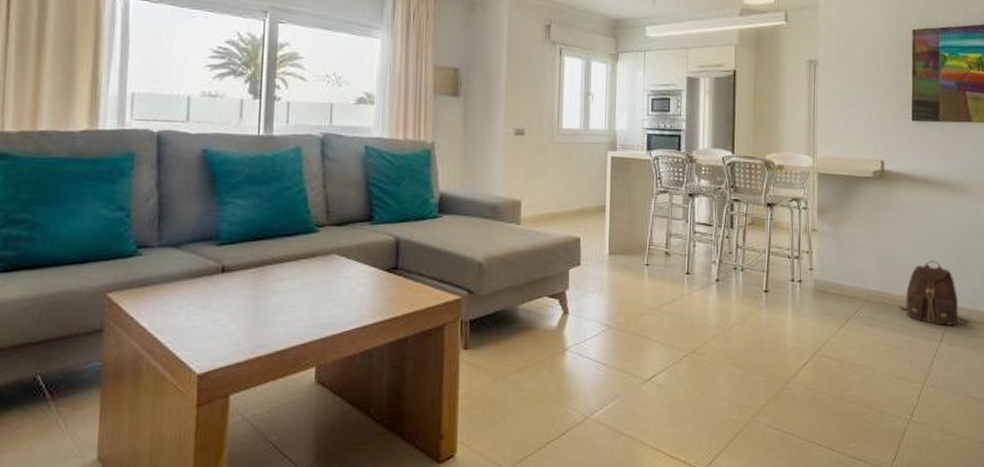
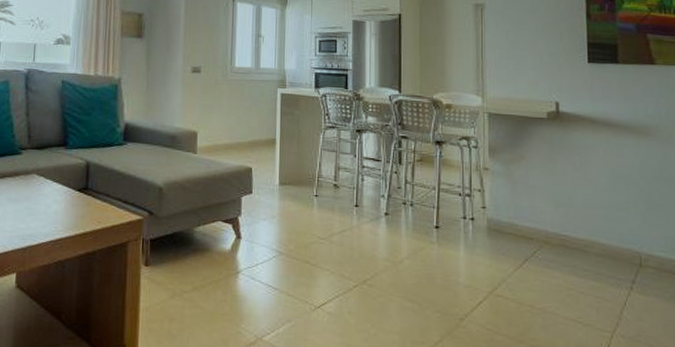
backpack: present [899,260,970,326] -> none [581,204,664,274]

